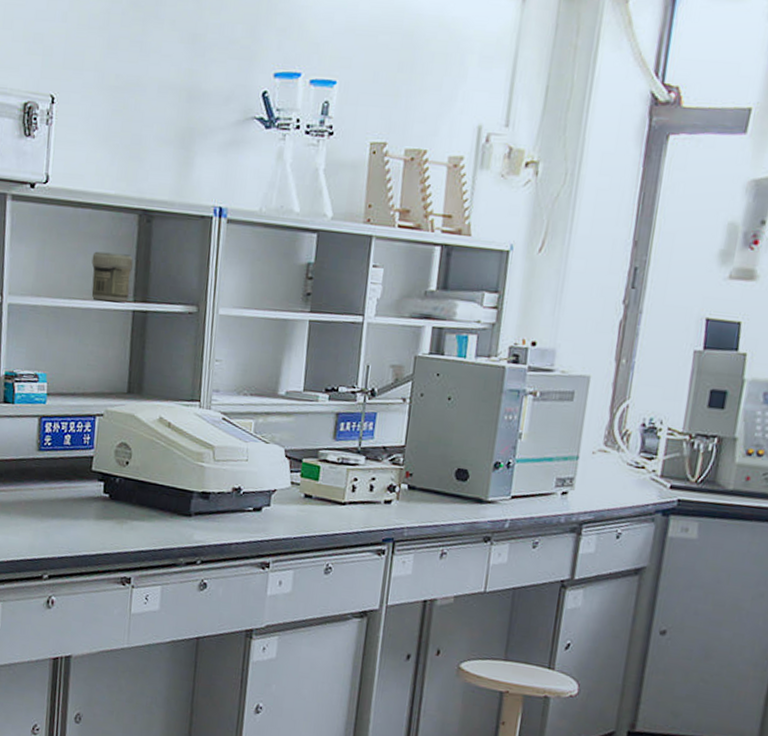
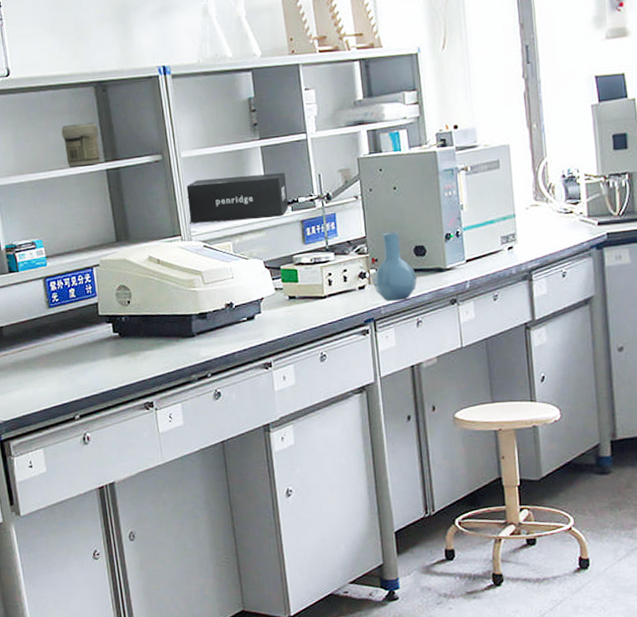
box: none [213,343,330,404] -> present [186,173,289,223]
flask: none [401,446,452,526] -> present [373,231,418,301]

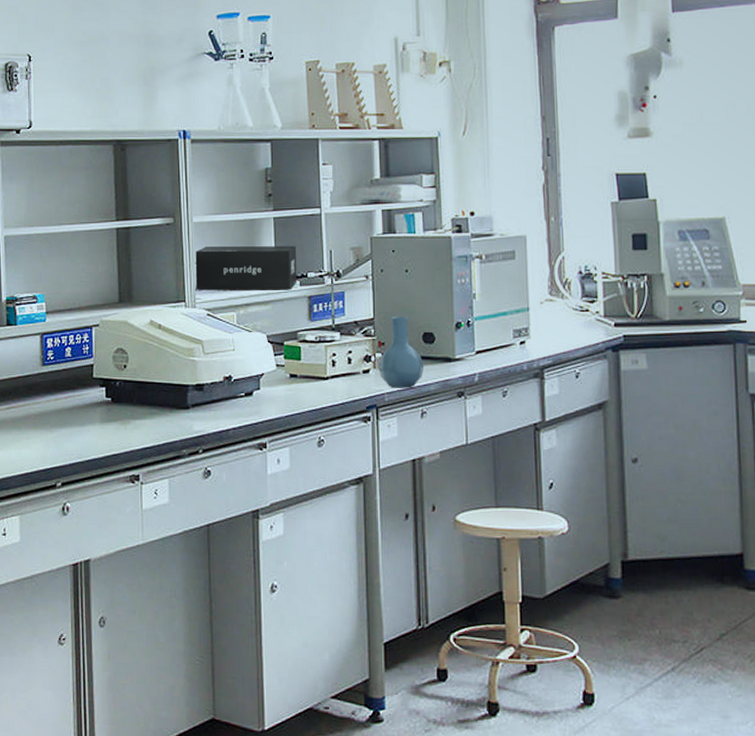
jar: present [61,122,100,167] -> none [76,180,112,223]

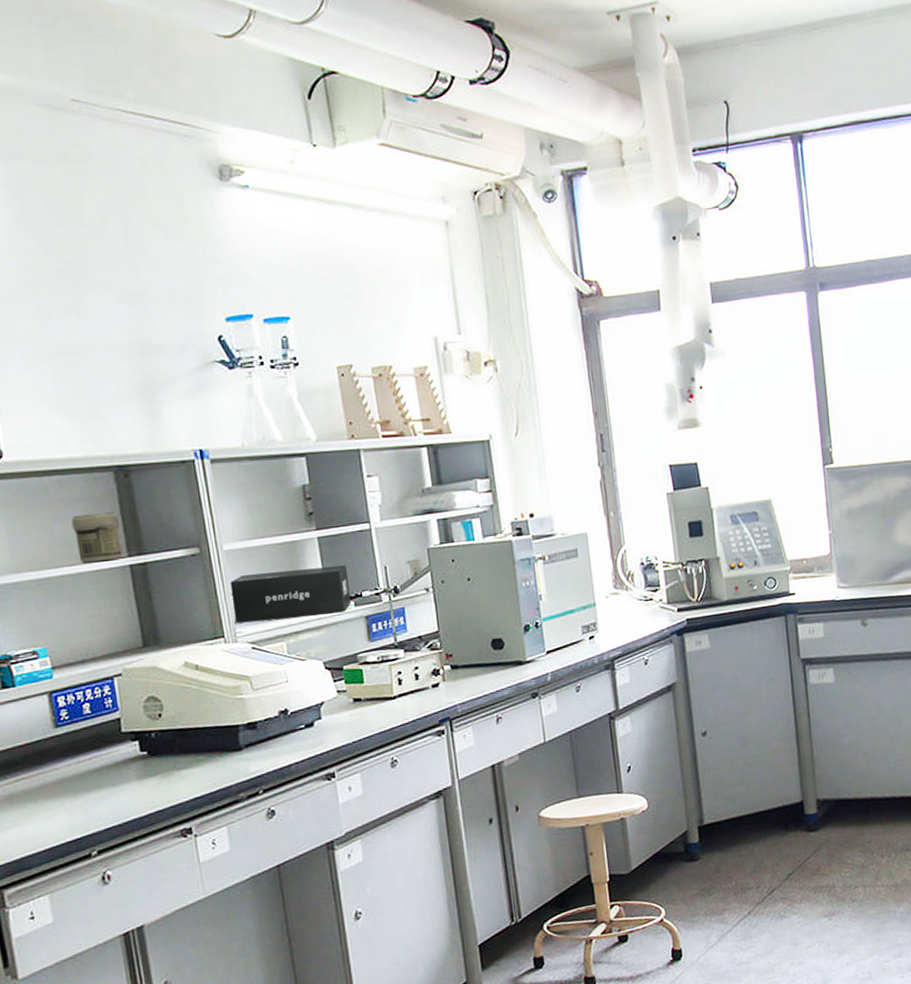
jar: none [76,180,112,223] -> present [71,512,122,564]
flask: present [378,316,425,388] -> none [447,625,496,699]

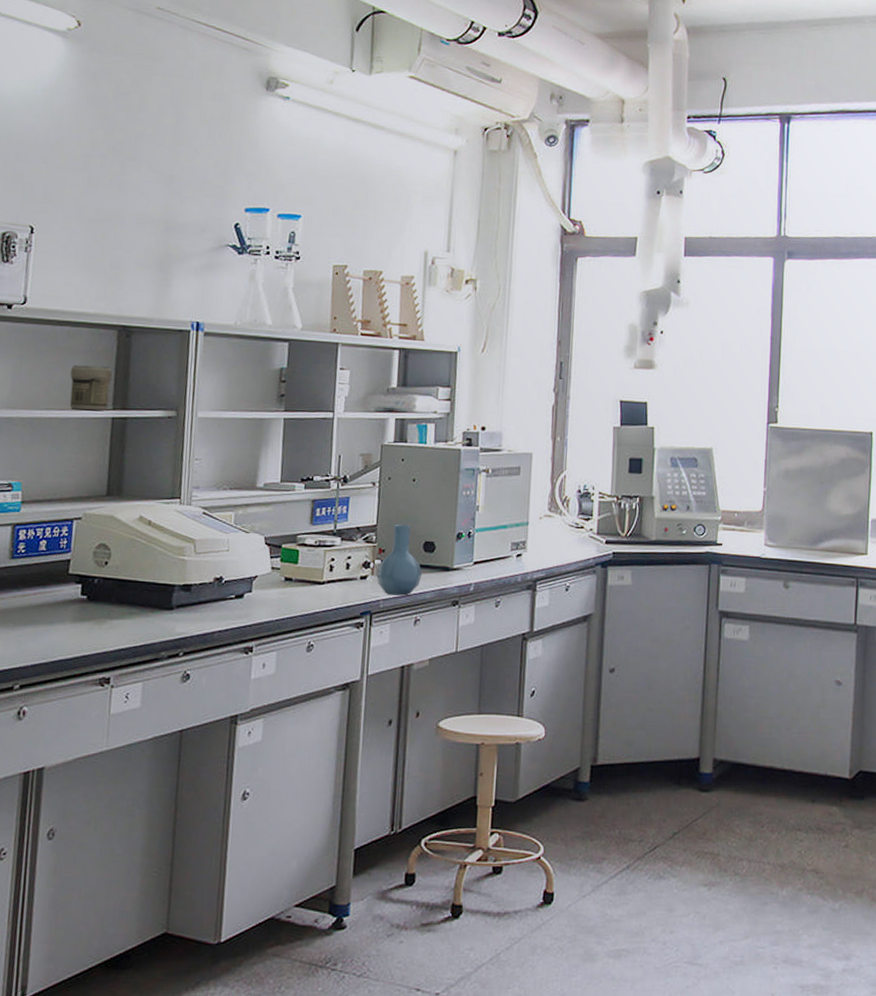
box: present [230,565,352,623] -> none [193,443,304,493]
flask: none [447,625,496,699] -> present [376,523,422,596]

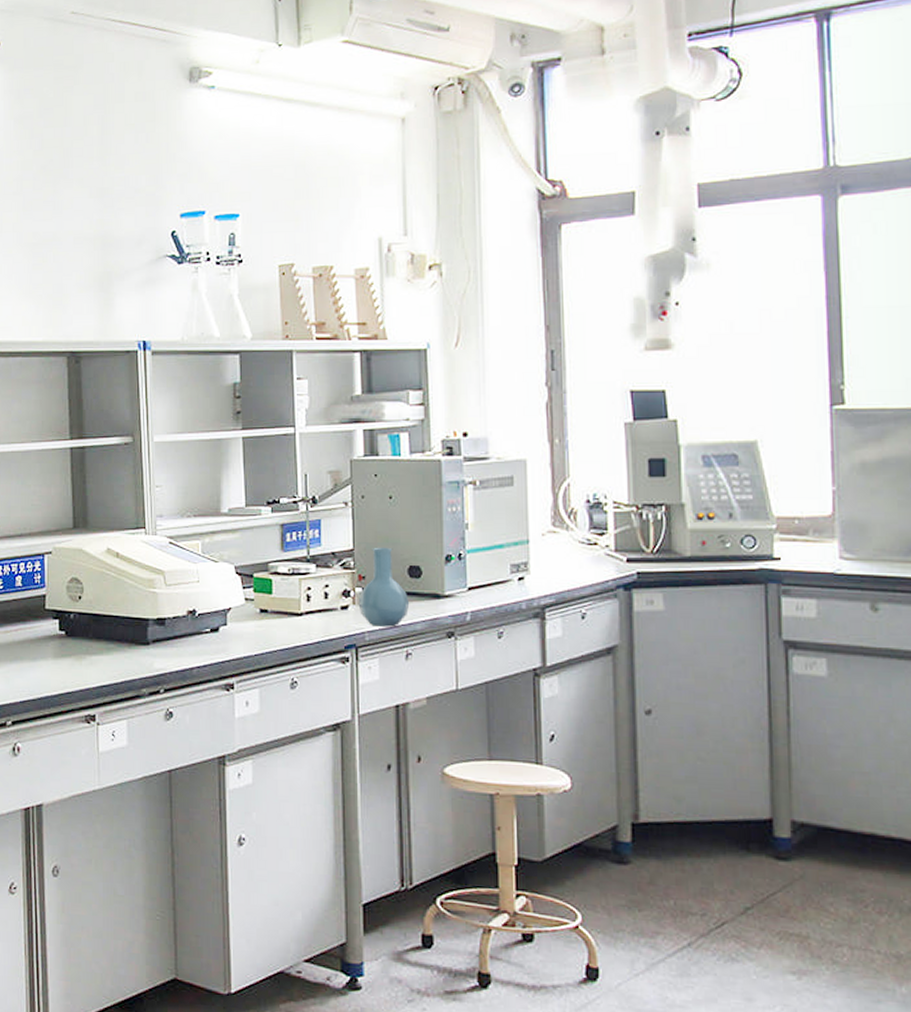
jar: present [69,365,112,411] -> none [27,395,66,442]

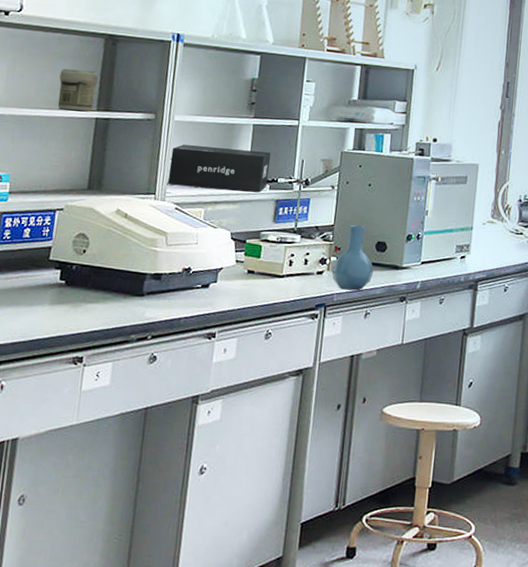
jar: none [27,395,66,442] -> present [57,68,98,112]
box: none [156,469,269,517] -> present [167,144,271,193]

